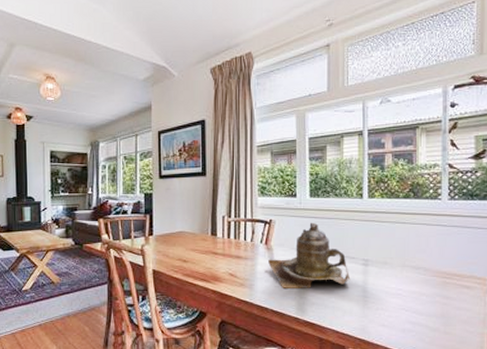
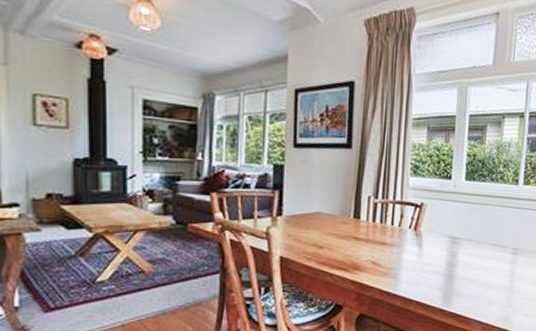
teapot: present [268,223,351,288] -> none [416,208,500,278]

